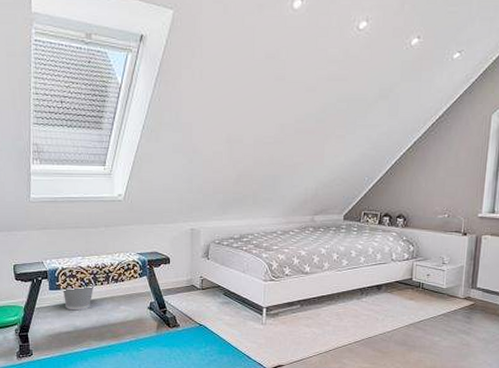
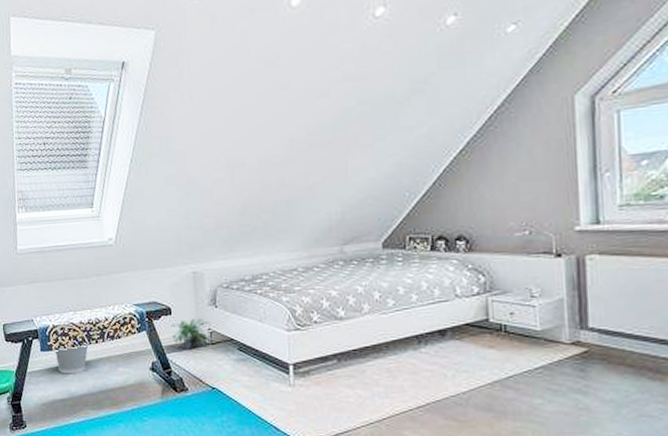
potted plant: none [168,268,203,293] -> present [170,319,211,349]

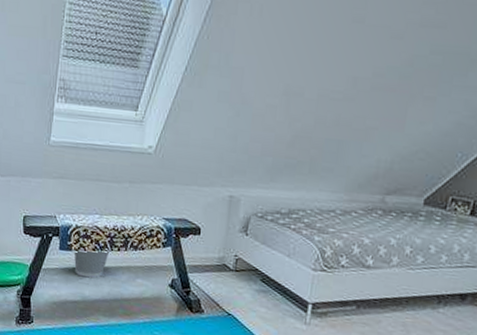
potted plant: present [170,319,211,349] -> none [195,243,238,274]

